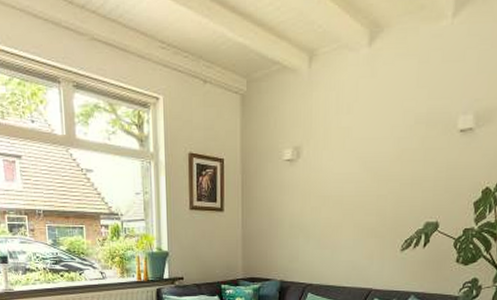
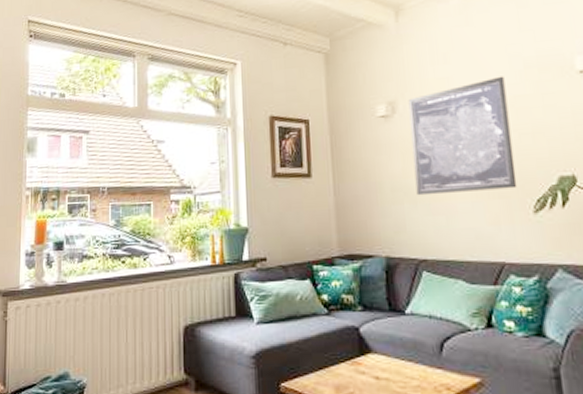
wall art: none [310,129,397,232] -> present [408,76,518,196]

